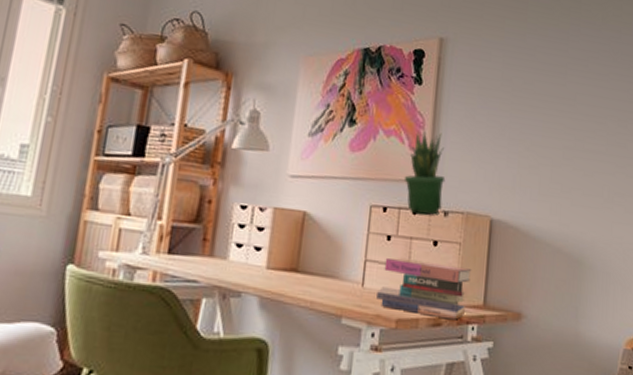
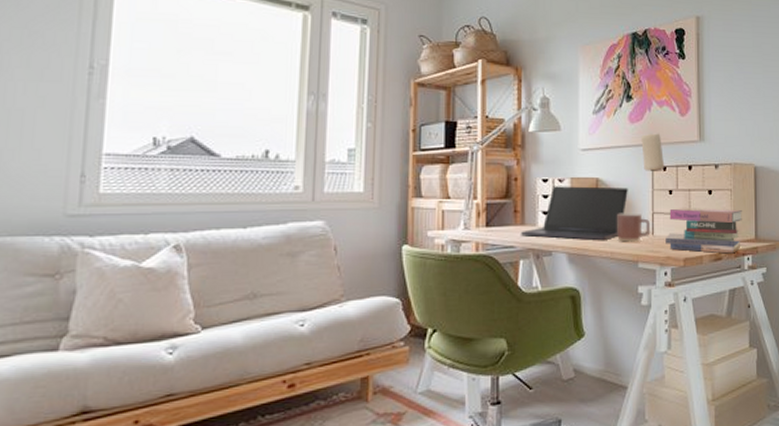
laptop: none [208,215,339,286] -> present [521,186,628,240]
mug: none [320,255,362,294] -> present [617,213,651,243]
candle: none [360,166,386,211] -> present [641,133,665,171]
planter: present [404,131,446,215] -> none [678,98,713,169]

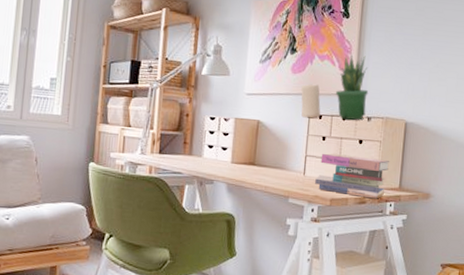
laptop: present [521,186,628,240] -> none [188,124,285,175]
mug: present [617,213,651,243] -> none [272,152,303,181]
planter: none [678,98,713,169] -> present [335,55,369,120]

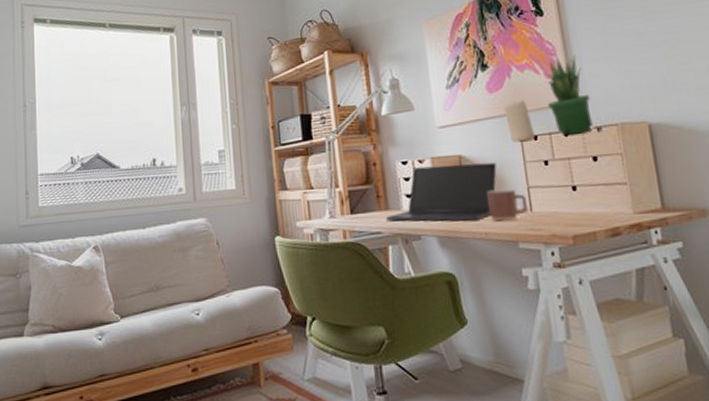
laptop: none [188,124,285,175] -> present [386,162,497,222]
mug: none [272,152,303,181] -> present [487,188,528,222]
books: present [315,152,389,199] -> none [547,175,643,228]

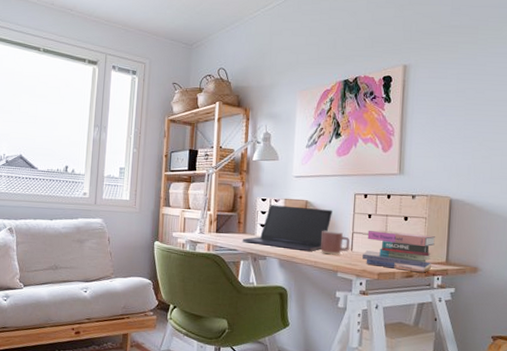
candle: present [503,100,536,143] -> none [346,165,366,198]
planter: present [547,55,593,135] -> none [379,137,412,198]
books: none [547,175,643,228] -> present [362,229,435,273]

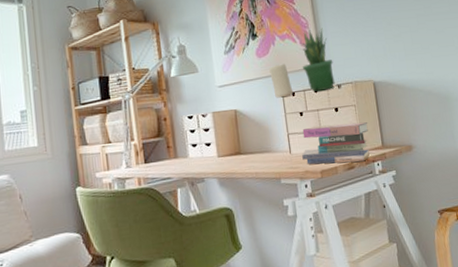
laptop: present [243,205,332,251] -> none [175,115,264,168]
mug: present [321,230,351,256] -> none [257,136,288,163]
candle: none [346,165,366,198] -> present [269,63,294,98]
planter: none [379,137,412,198] -> present [302,28,335,92]

